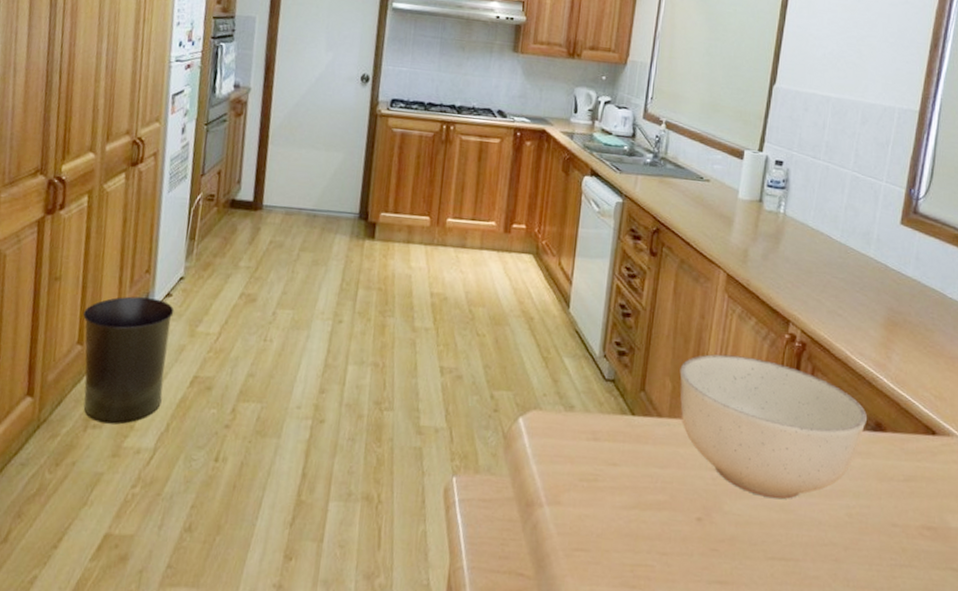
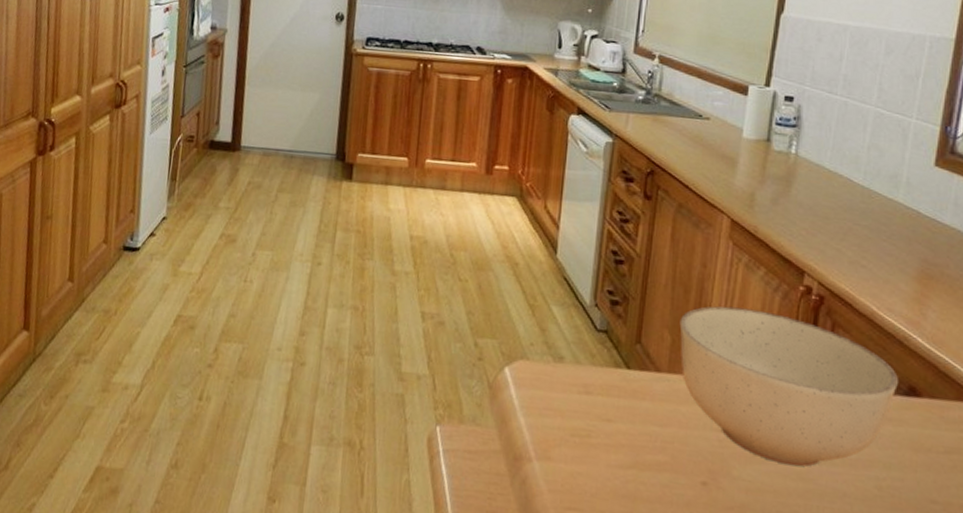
waste bin: present [83,296,175,426] -> none [73,235,158,361]

